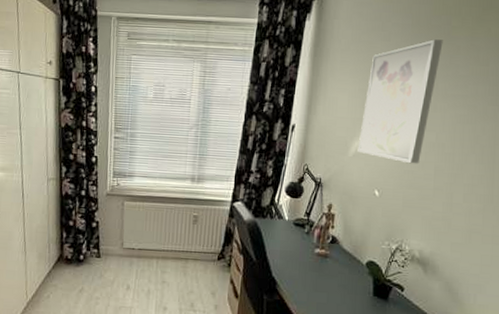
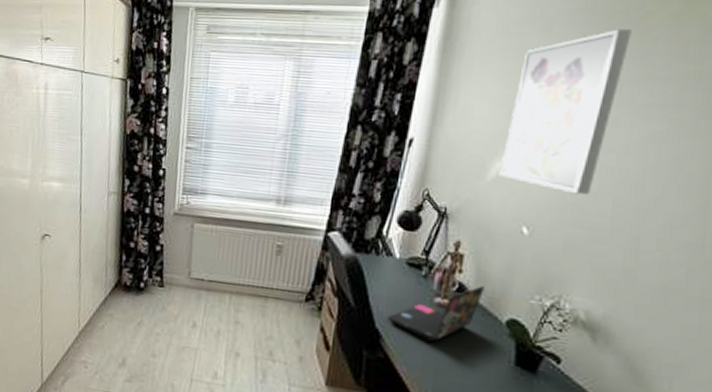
laptop: none [281,237,350,284] -> present [387,286,485,342]

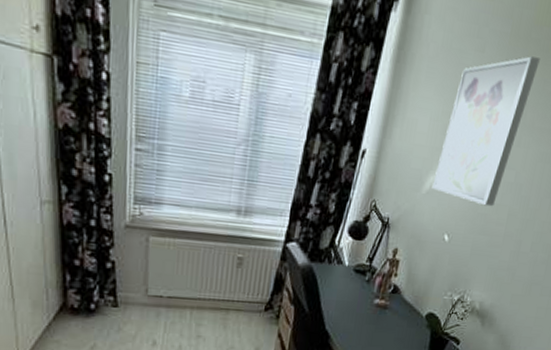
laptop: present [387,286,485,342] -> none [336,287,413,337]

